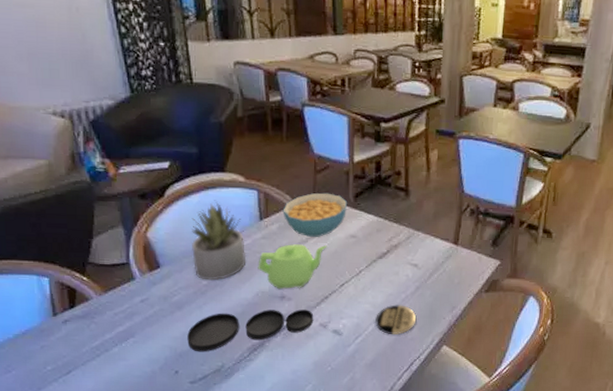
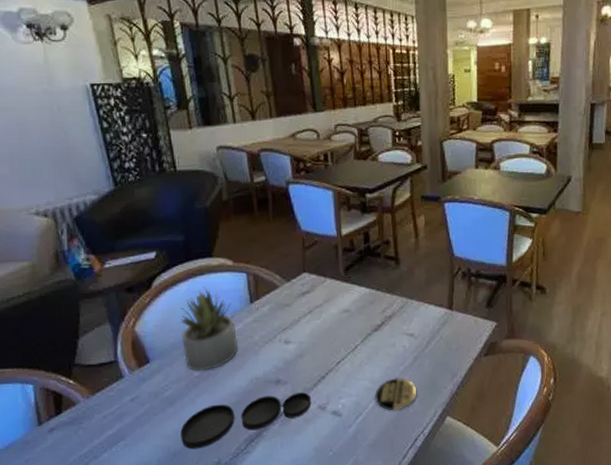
teapot: present [258,244,327,290] -> none [250,323,321,374]
cereal bowl: present [283,192,348,237] -> none [273,268,339,316]

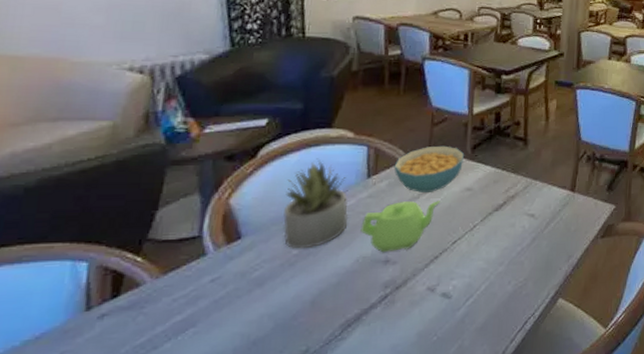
plate: present [180,392,312,450] -> none [265,273,421,337]
teapot: none [250,323,321,374] -> present [360,201,441,253]
cereal bowl: none [273,268,339,316] -> present [394,145,465,193]
coaster: present [375,377,417,411] -> none [488,258,532,293]

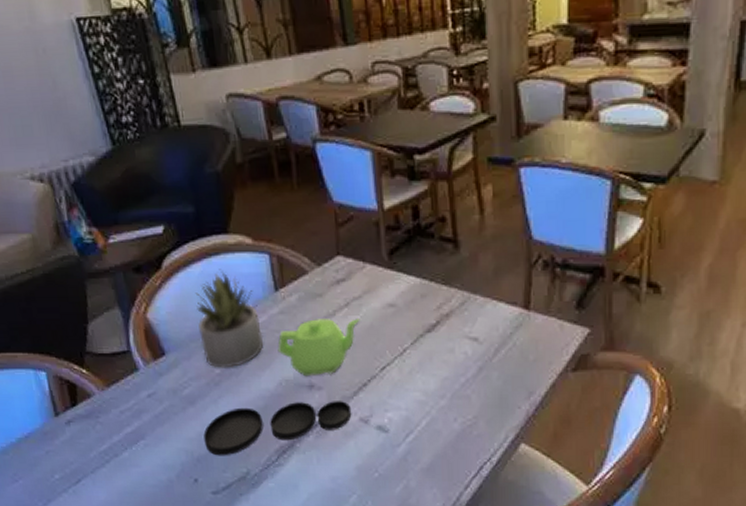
plate: none [265,273,421,337] -> present [203,401,352,456]
cereal bowl: present [394,145,465,193] -> none [301,251,381,309]

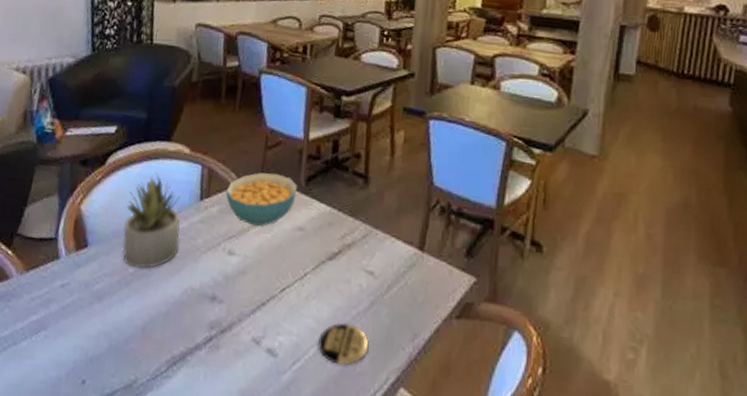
plate: present [203,401,352,456] -> none [101,310,247,360]
teapot: present [277,319,360,377] -> none [190,232,271,289]
cereal bowl: none [301,251,381,309] -> present [225,172,298,226]
coaster: none [429,391,483,431] -> present [318,323,369,365]

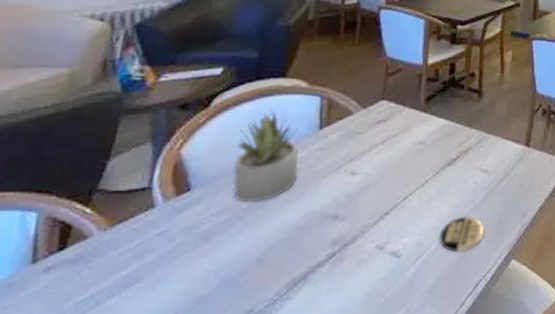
cereal bowl: present [225,172,298,226] -> none [346,97,419,145]

